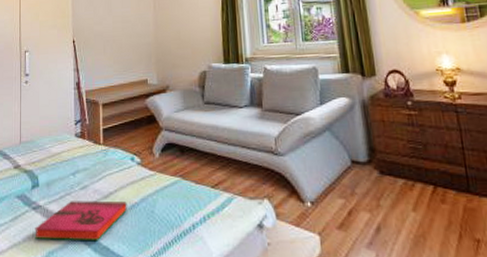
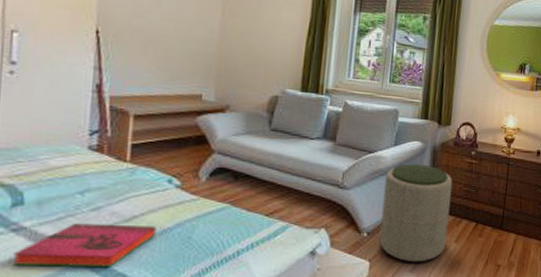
ottoman: none [318,122,403,236] -> present [379,163,453,262]

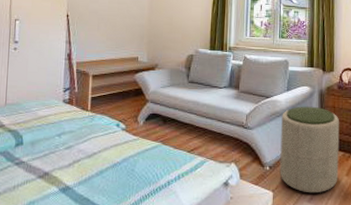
hardback book: present [12,223,157,268] -> none [16,159,110,194]

